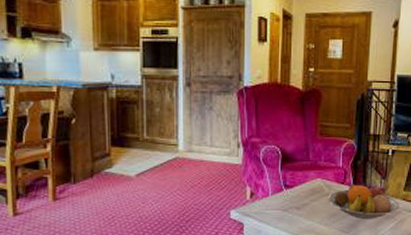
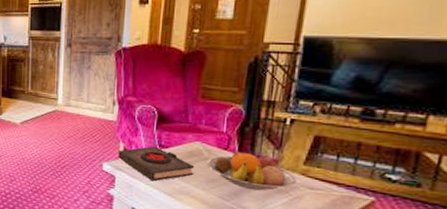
book: none [245,187,318,224] -> present [118,146,195,182]

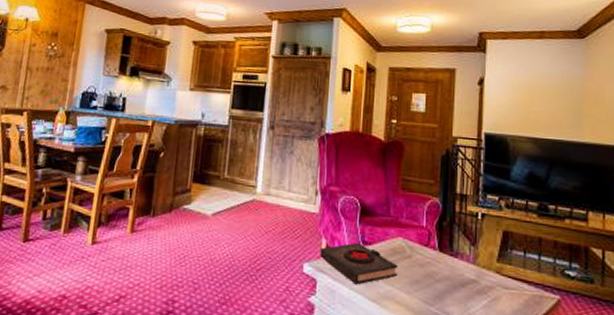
fruit bowl: present [207,151,298,191] -> none [410,247,494,293]

